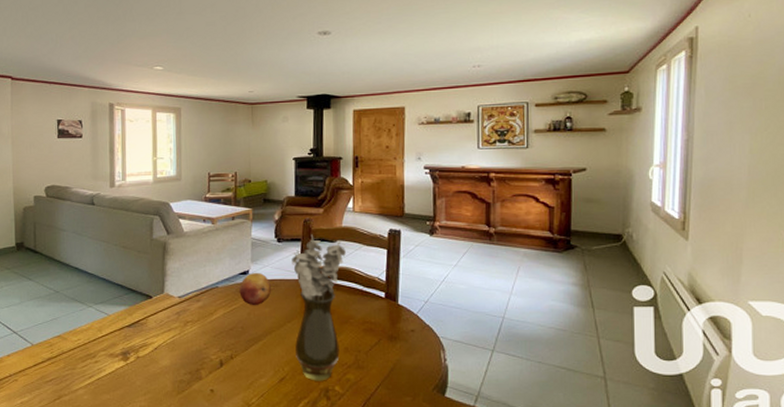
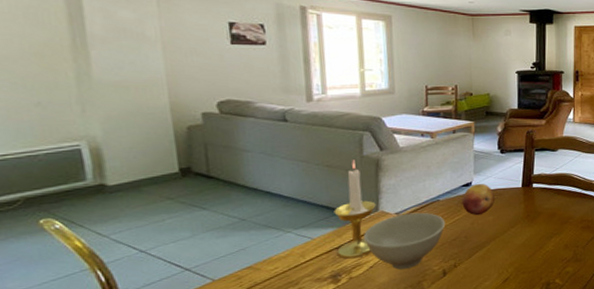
candlestick: none [127,242,162,338] -> present [334,159,376,259]
bowl: none [149,298,224,354] -> present [363,212,446,270]
vase: present [292,234,346,381] -> none [515,144,566,277]

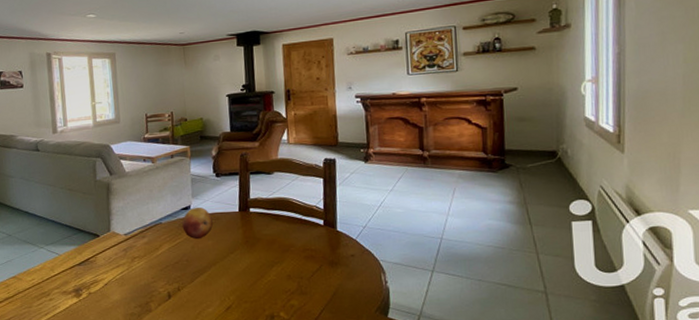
candlestick: present [334,159,376,259] -> none [75,184,108,275]
bowl: present [363,212,446,270] -> none [98,234,168,289]

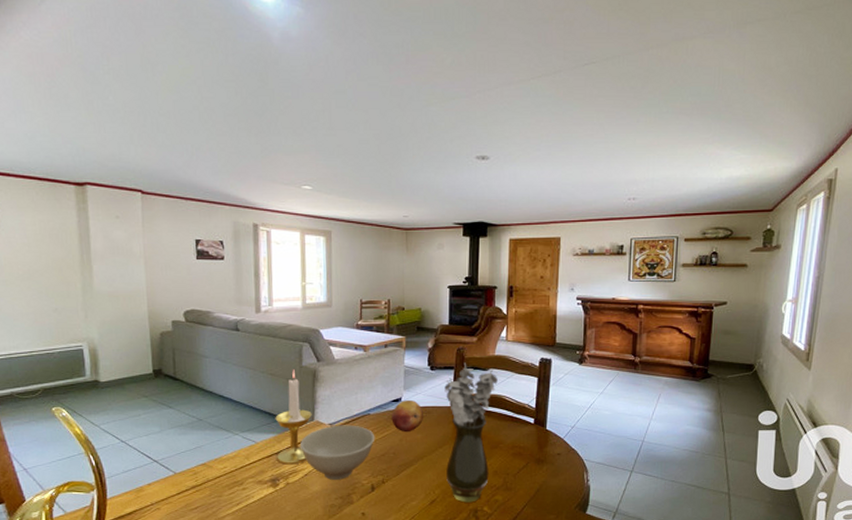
candlestick: none [75,184,108,275] -> present [275,369,312,465]
bowl: none [98,234,168,289] -> present [299,425,375,480]
vase: none [231,167,283,308] -> present [444,362,498,503]

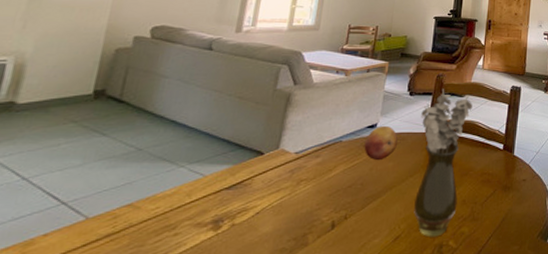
candlestick: present [275,369,312,465] -> none [226,92,278,202]
bowl: present [299,425,375,480] -> none [256,153,344,218]

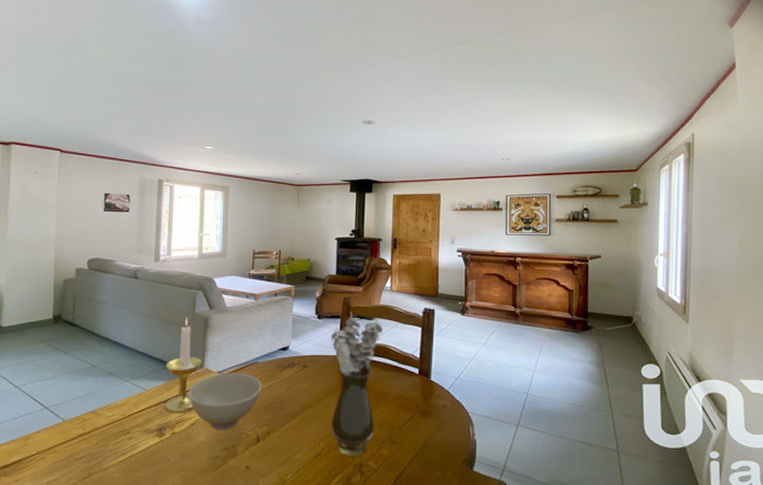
candlestick: none [226,92,278,202] -> present [165,316,202,413]
bowl: none [256,153,344,218] -> present [188,373,262,430]
fruit: present [364,125,399,161] -> none [279,348,311,382]

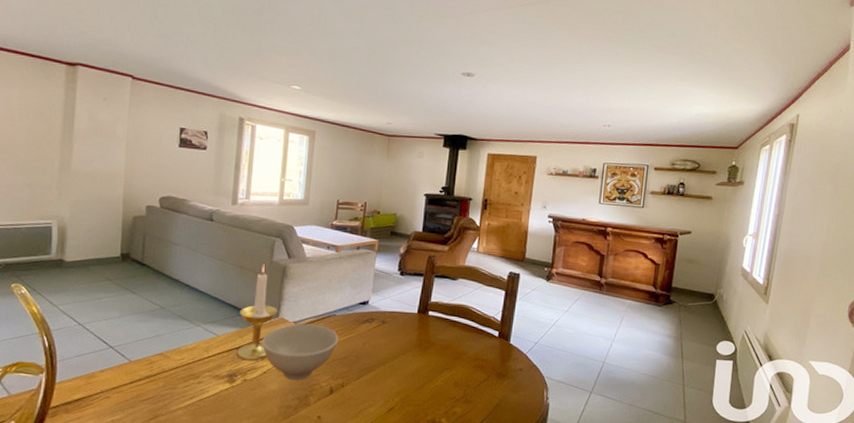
vase: present [331,312,383,457] -> none [407,270,466,413]

